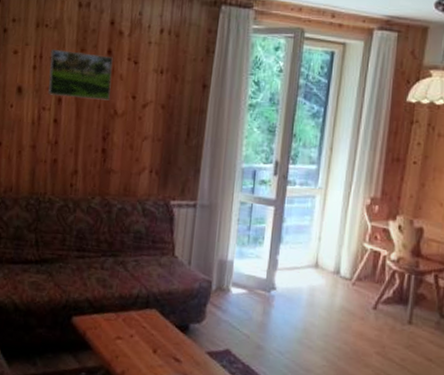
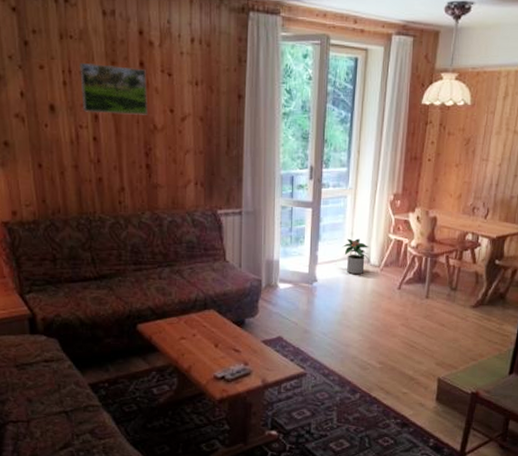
potted plant: none [307,243,339,287] -> present [342,238,370,275]

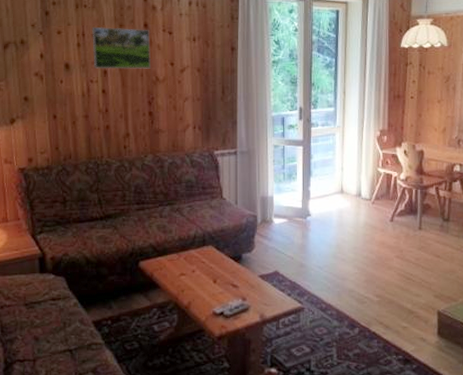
potted plant: present [342,238,370,275] -> none [333,173,361,208]

